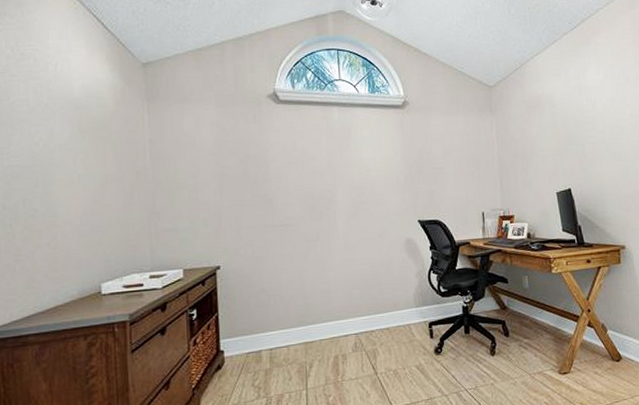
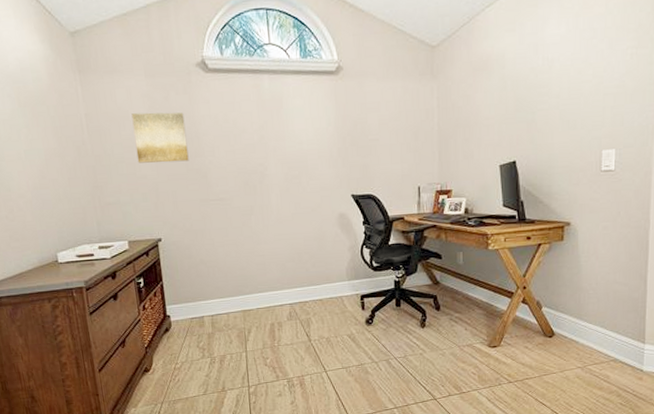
wall art: none [198,139,255,189] -> present [131,112,189,163]

